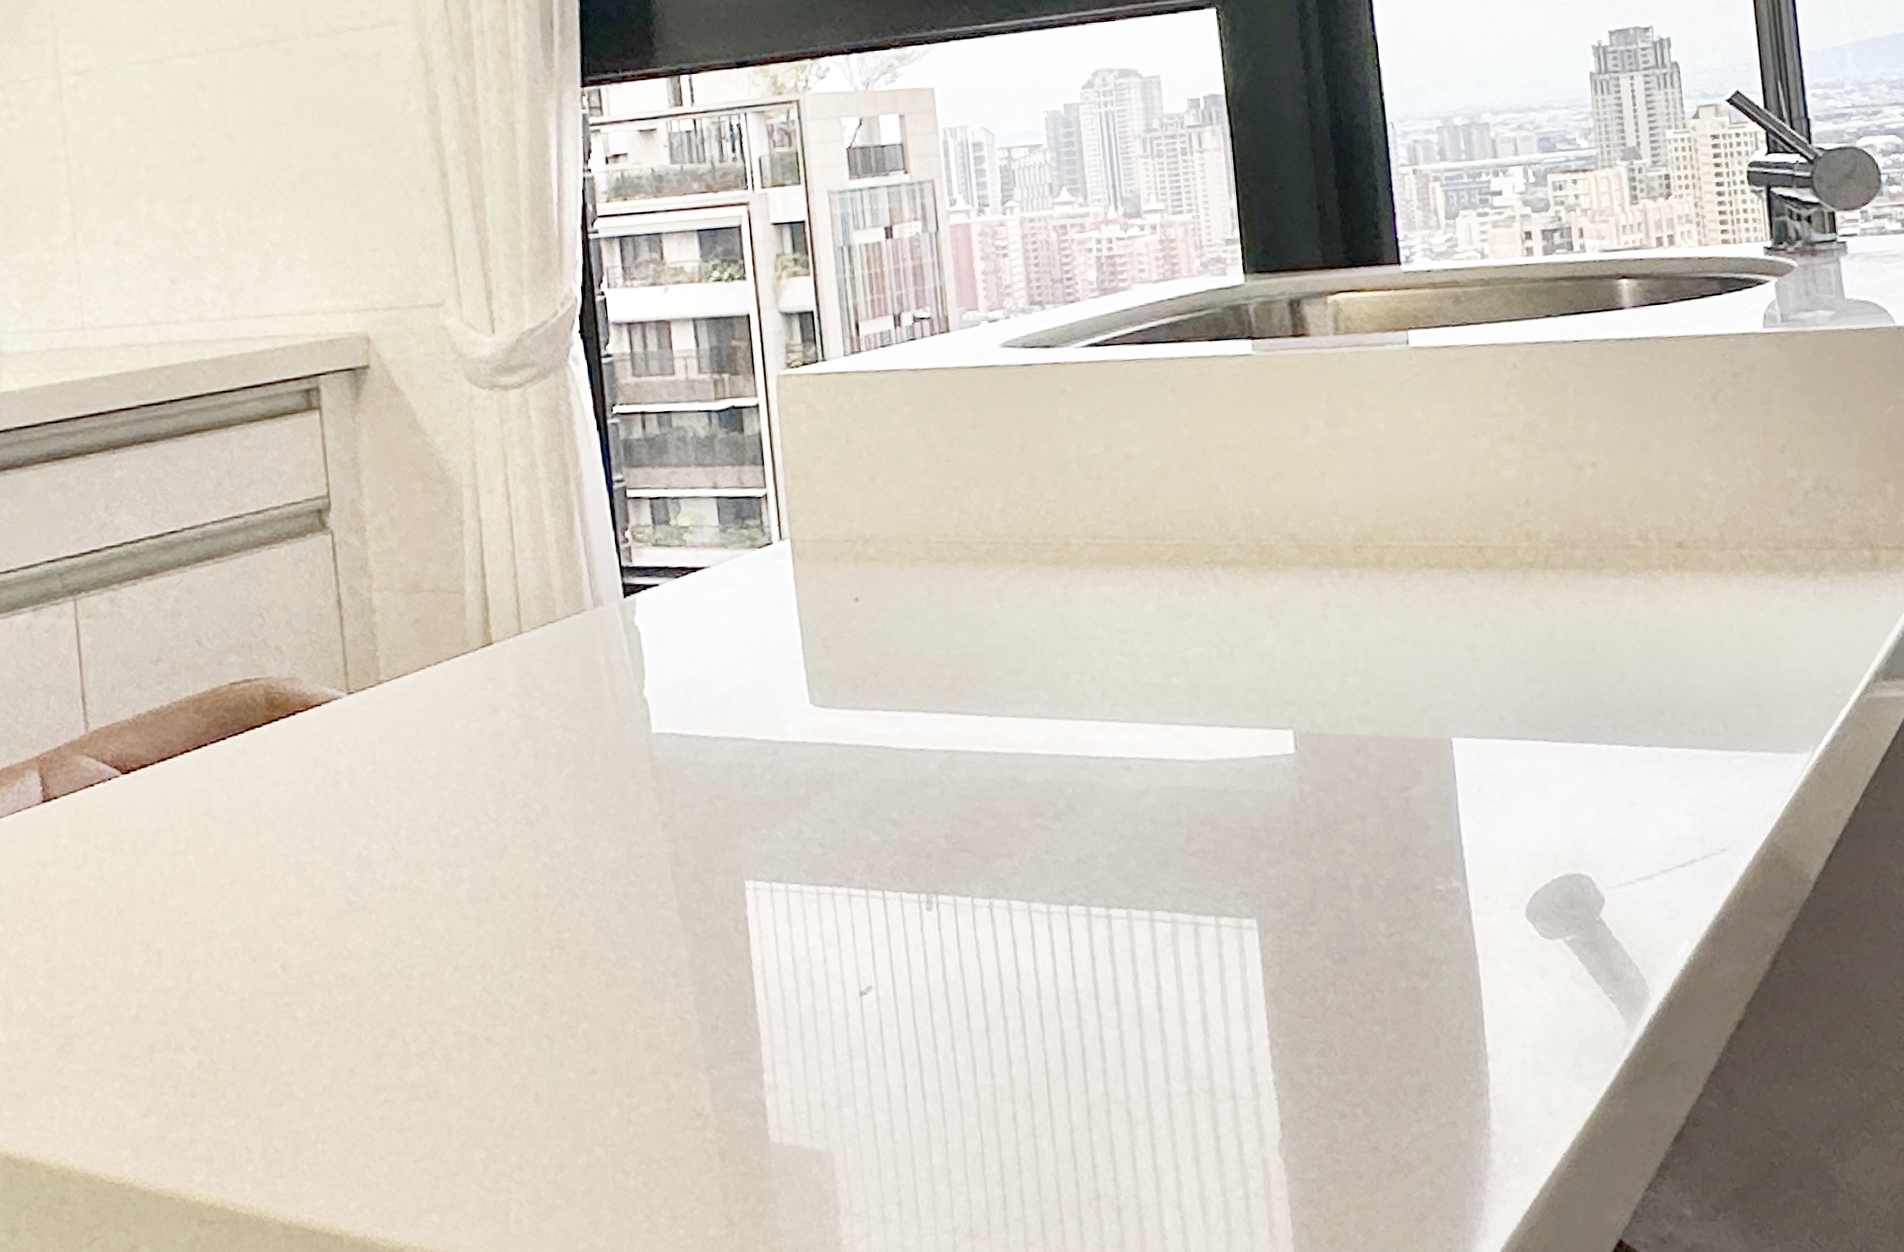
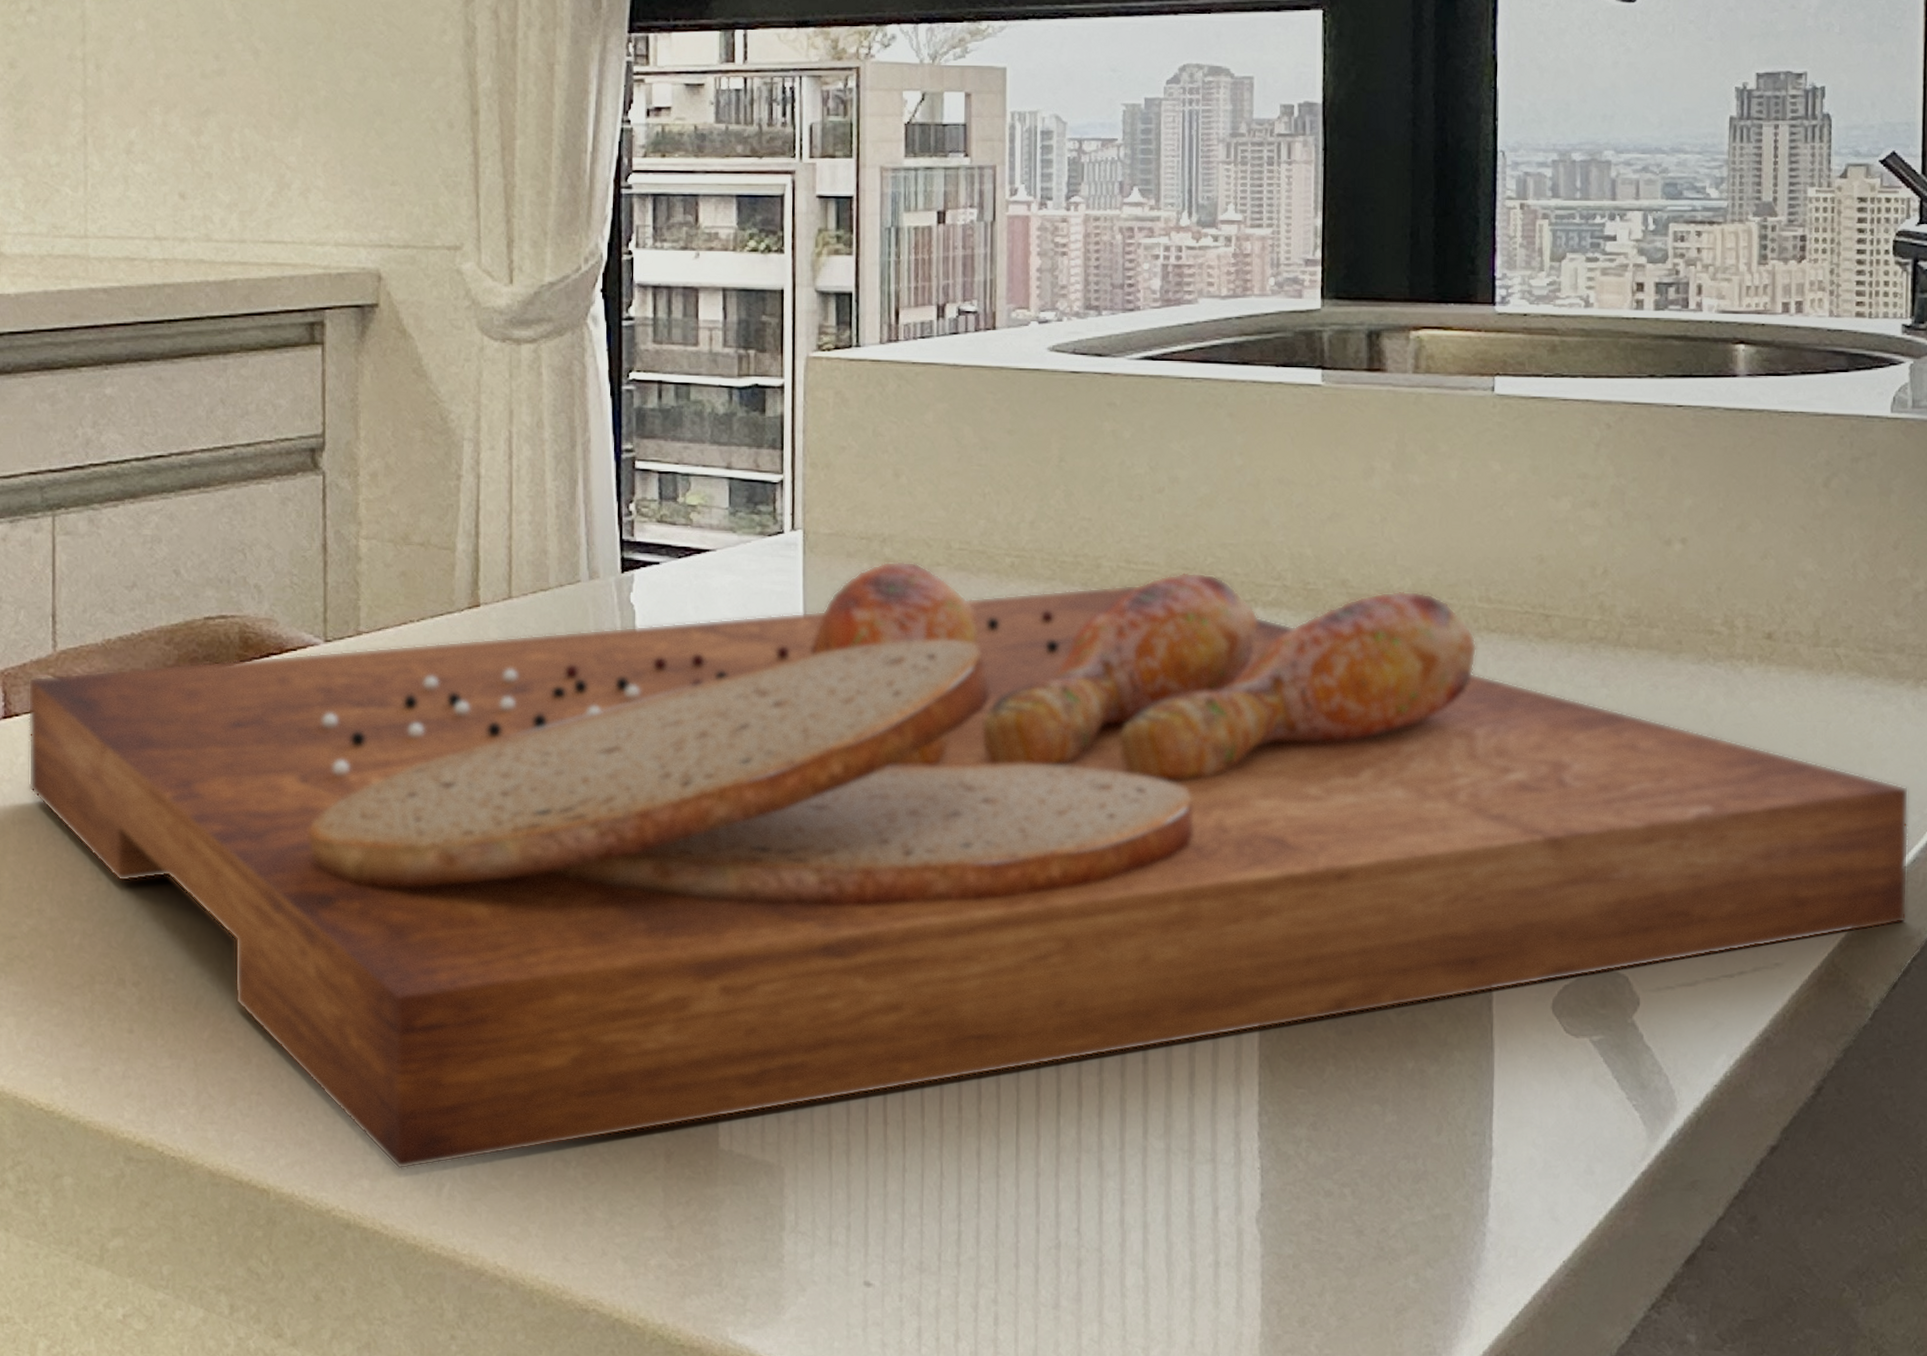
cutting board: none [63,537,1833,1200] -> present [28,560,1909,1170]

